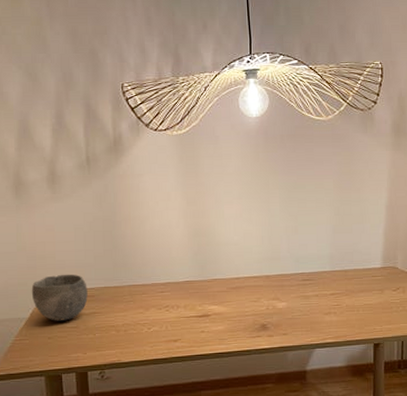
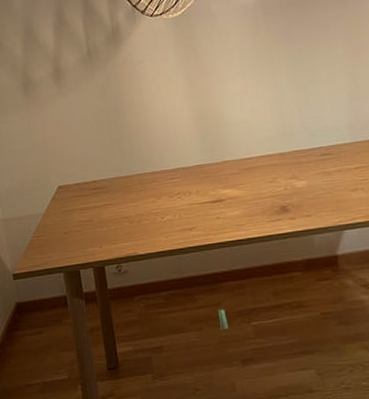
bowl: present [31,274,88,321] -> none [45,167,99,216]

